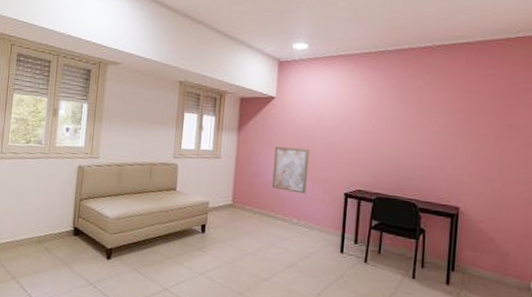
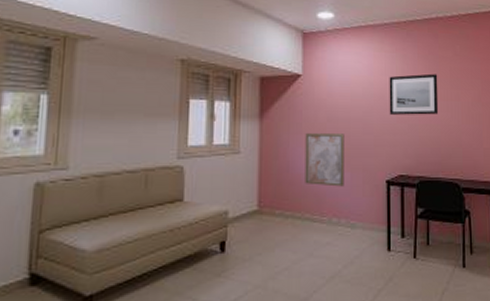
wall art: none [353,101,405,139] -> present [389,73,439,115]

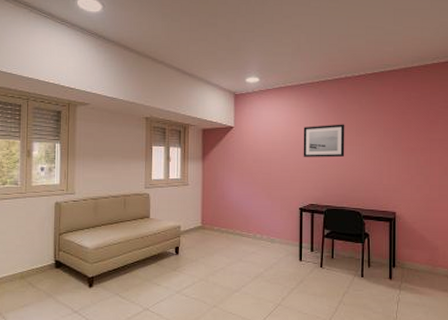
wall art: present [305,133,345,187] -> none [236,171,267,211]

